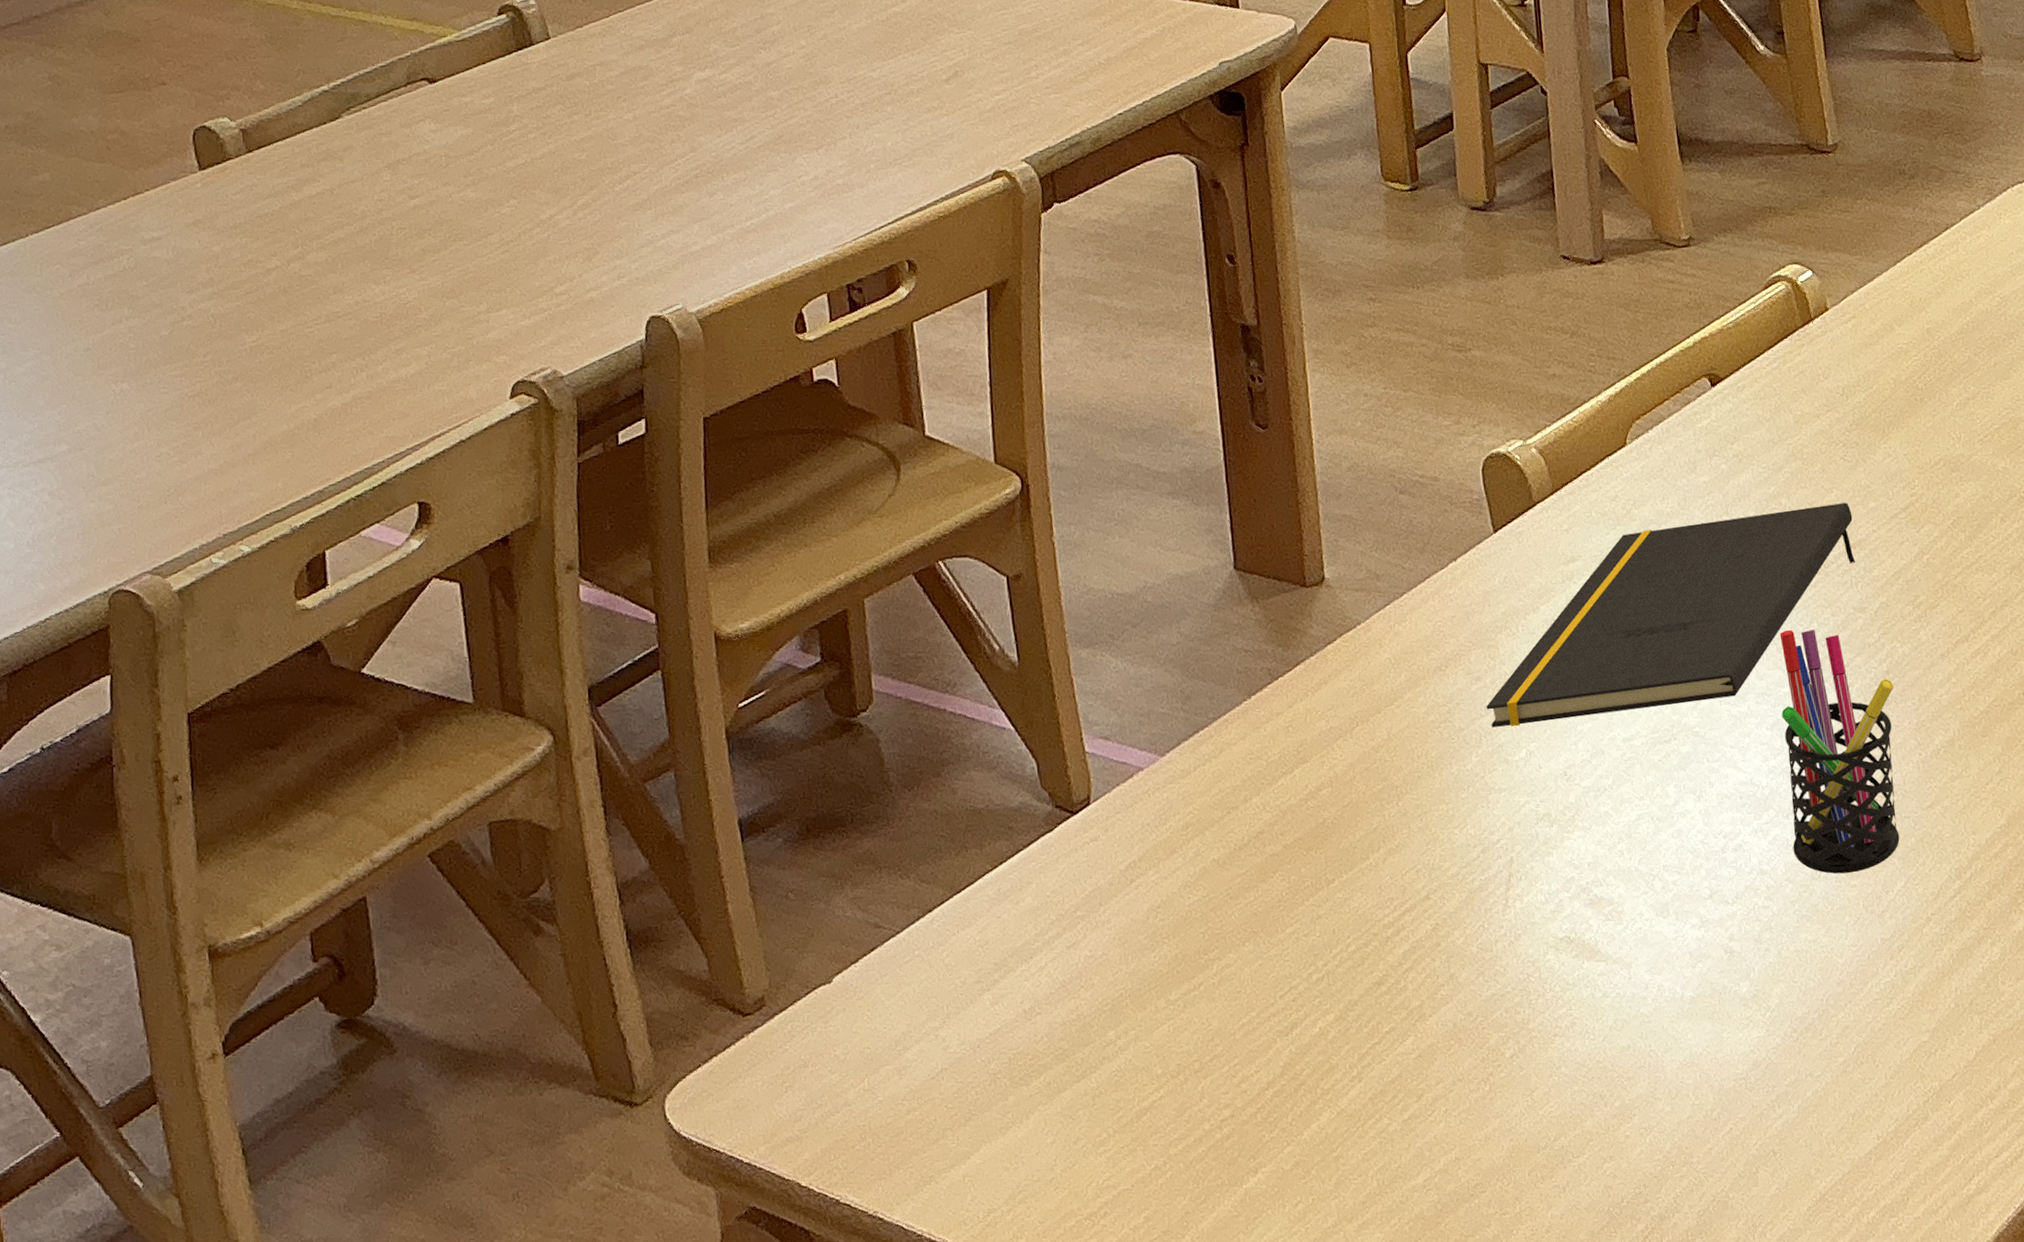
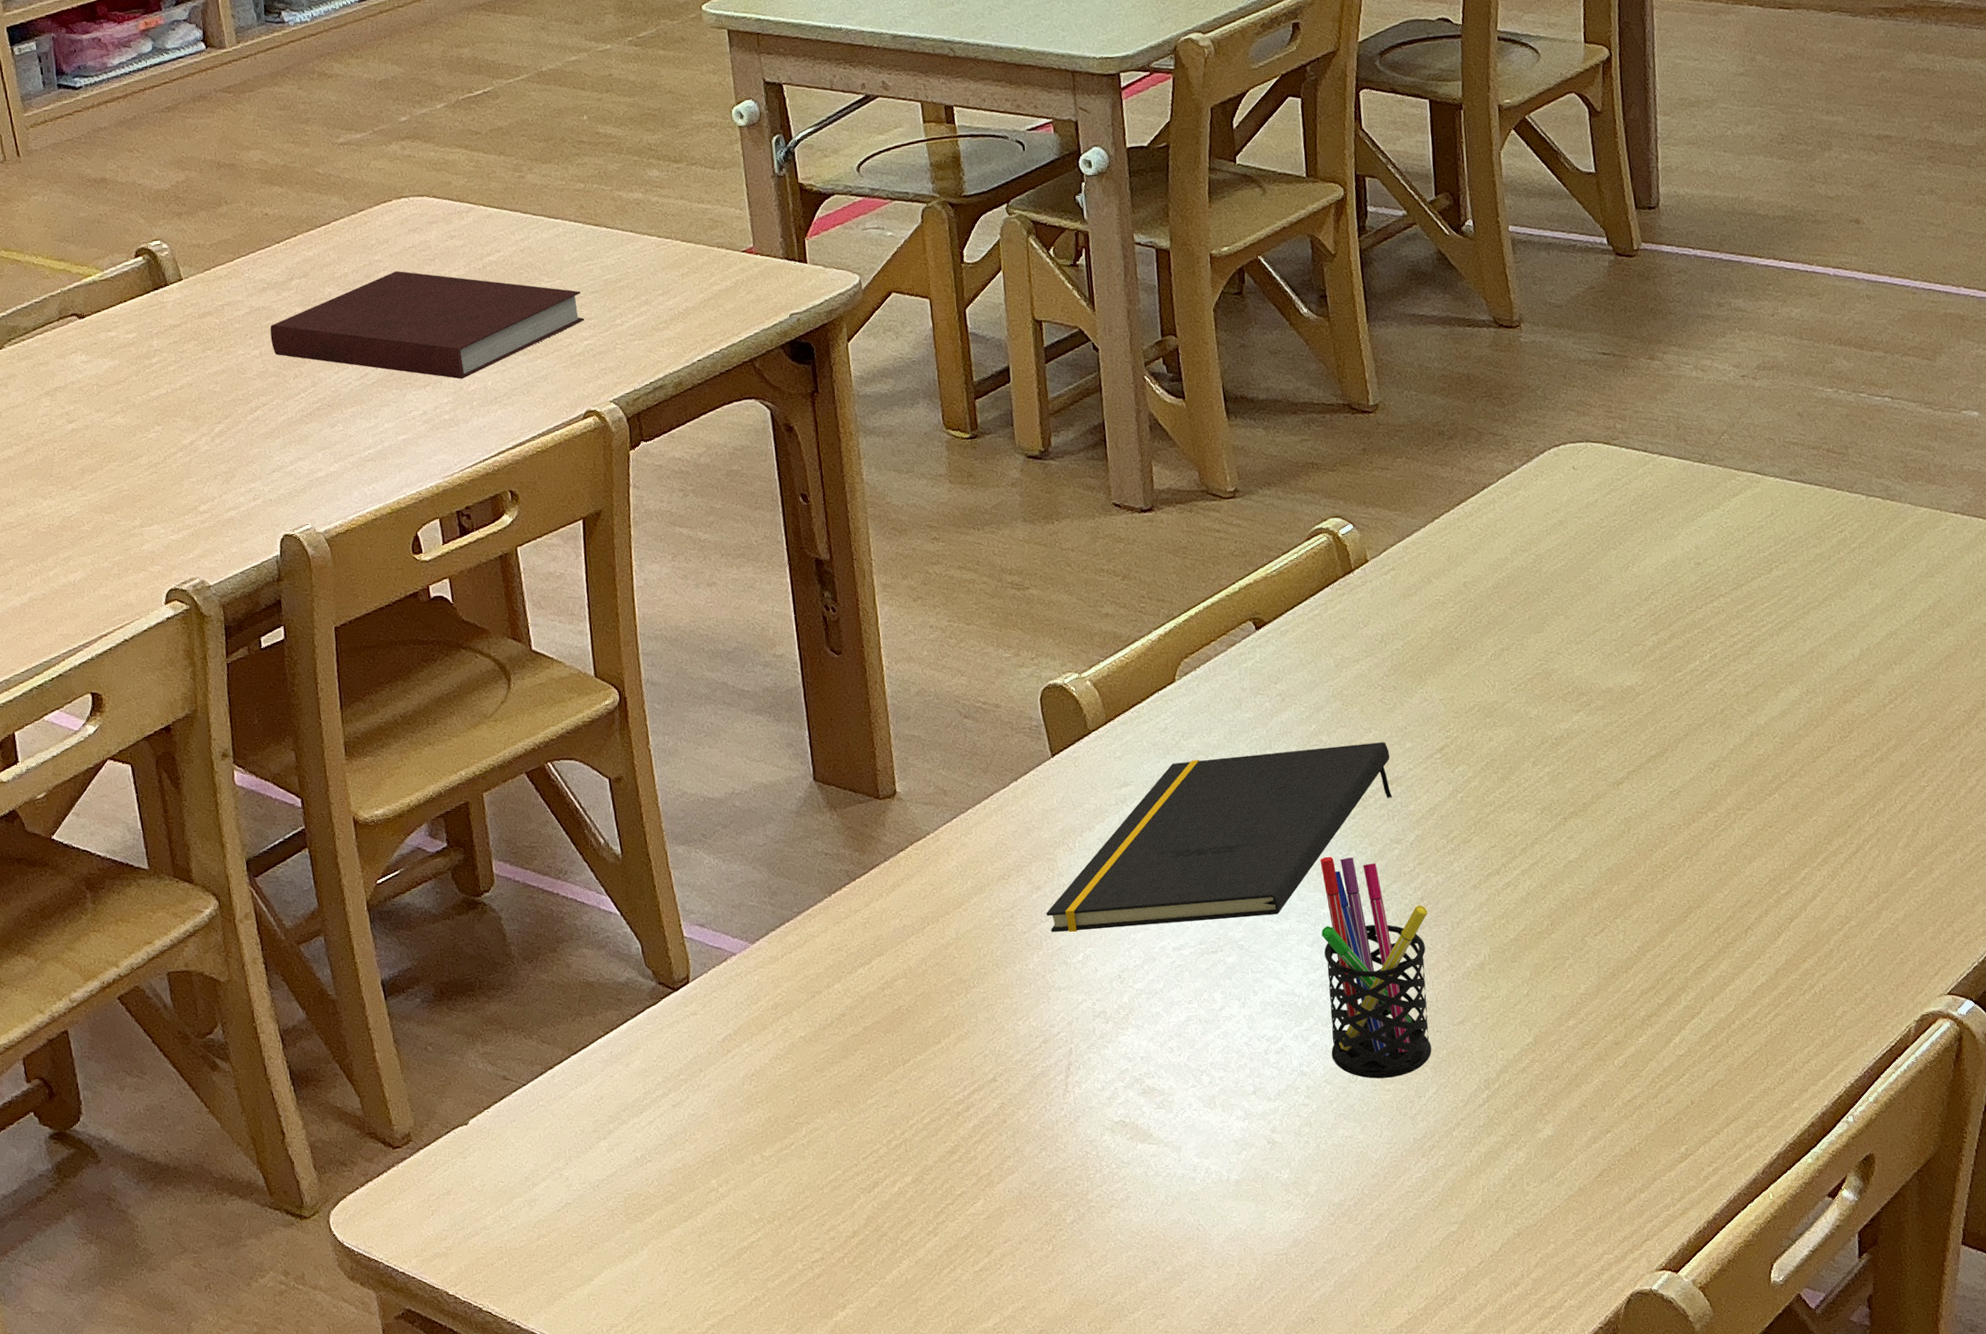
notebook: none [646,24,997,140] -> present [270,270,585,379]

